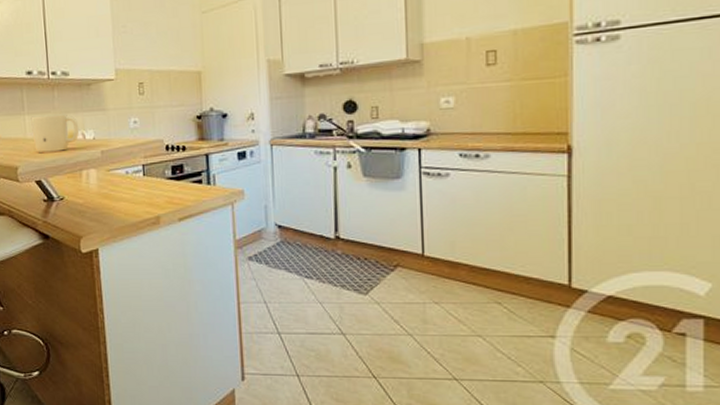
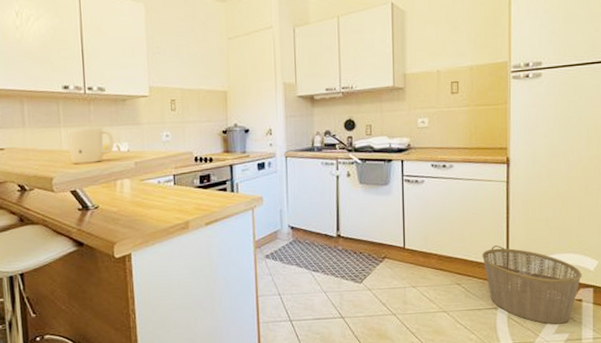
basket: none [532,257,686,364] -> present [482,245,582,325]

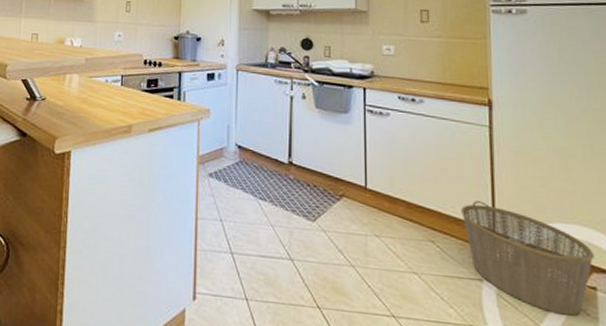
mug: present [67,127,114,164] -> none [25,20,69,55]

